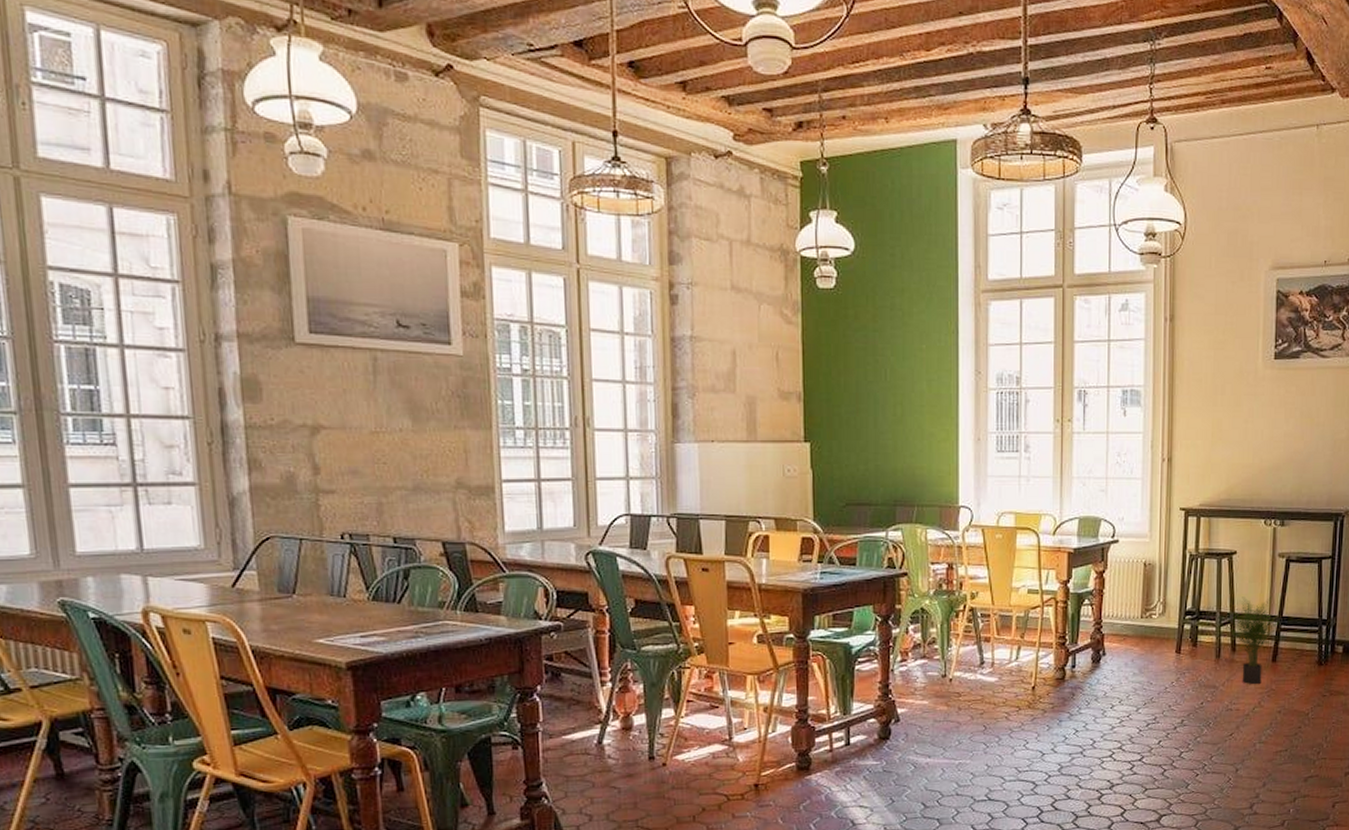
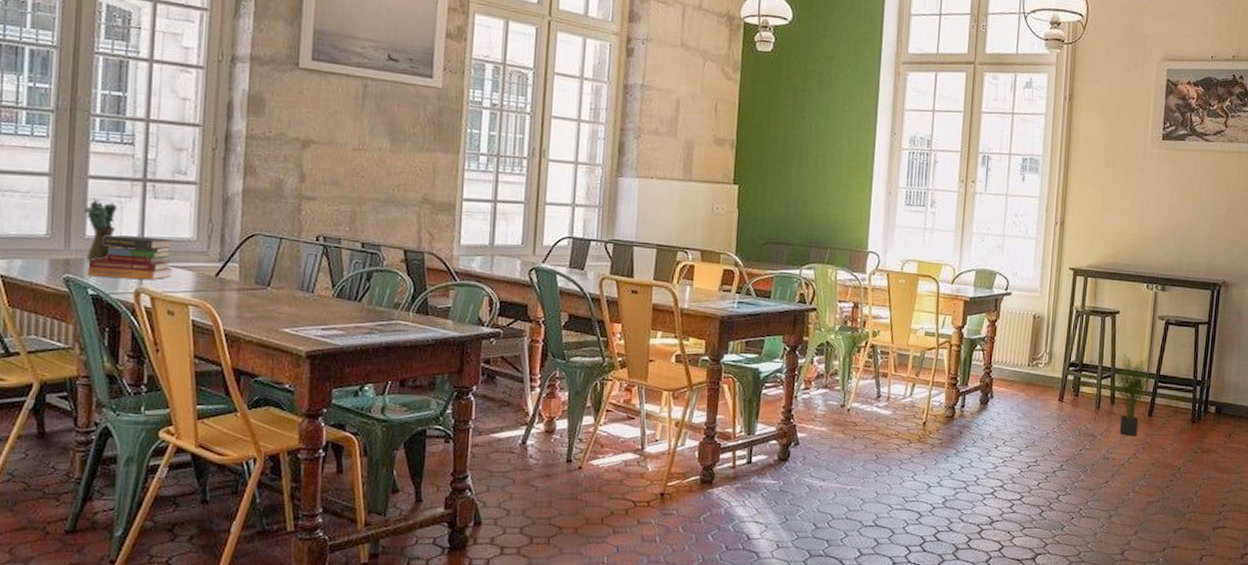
vase: none [70,509,109,584] -> present [84,198,118,264]
books: none [83,549,183,598] -> present [87,235,173,281]

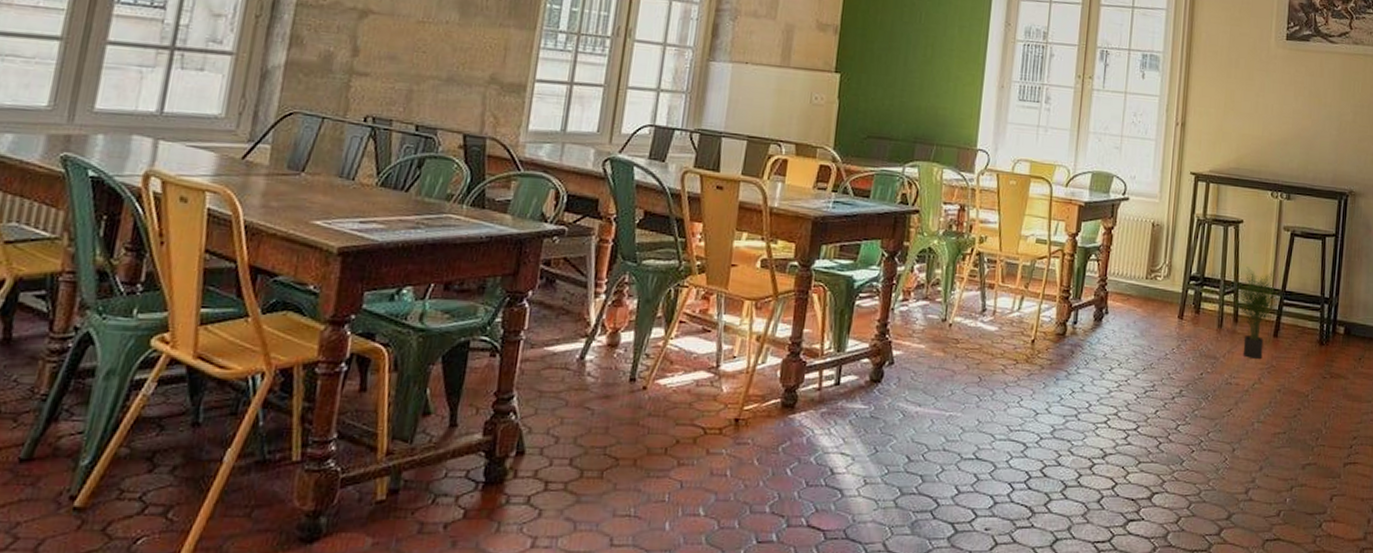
vase: present [84,198,118,264] -> none [91,66,137,141]
books: present [87,235,173,281] -> none [90,109,197,162]

